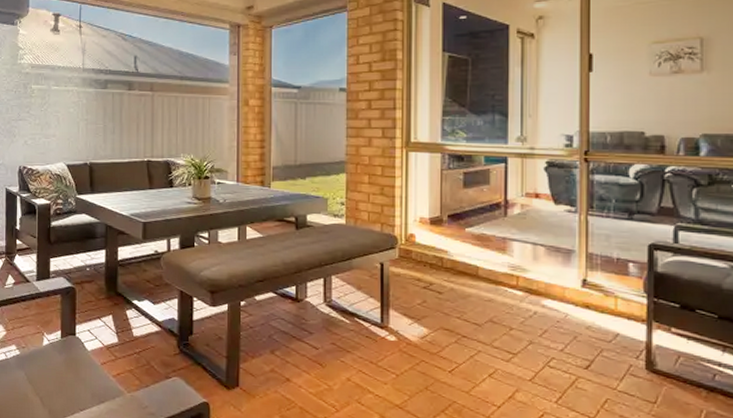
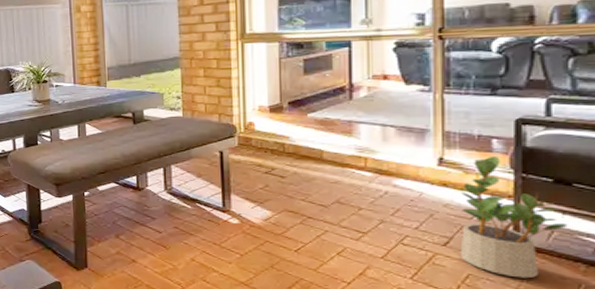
potted plant: none [599,279,692,404] -> present [460,155,568,279]

